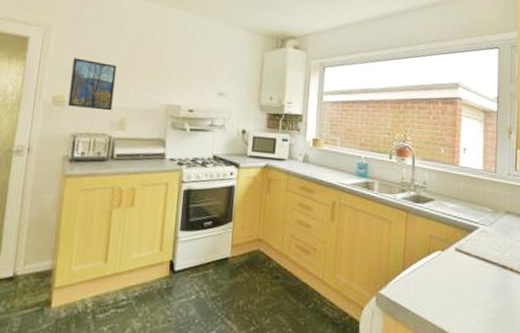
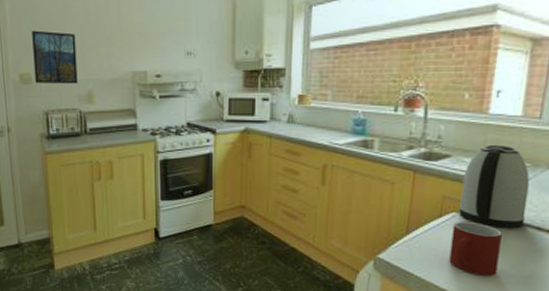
mug: none [438,259,477,312] -> present [449,221,502,276]
kettle: none [443,192,494,266] -> present [459,146,530,228]

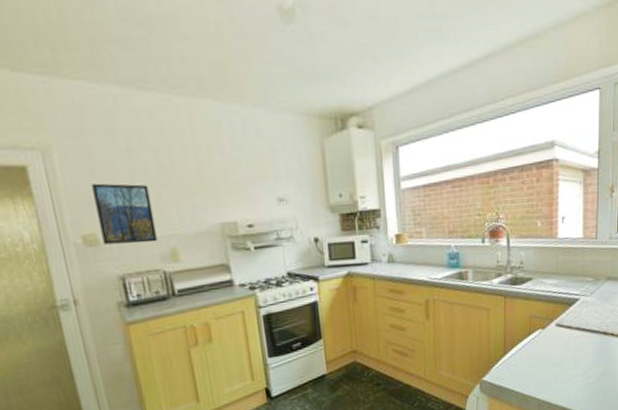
mug: present [449,221,502,276] -> none [541,335,579,382]
kettle: present [459,146,530,228] -> none [544,265,594,337]

